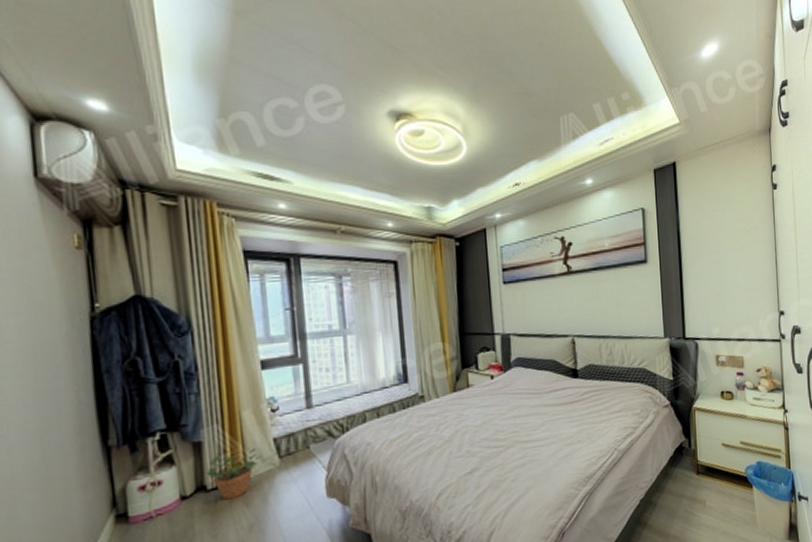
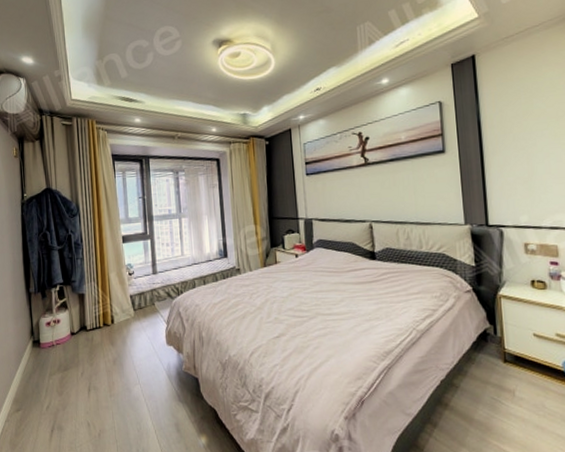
potted plant: present [205,447,263,500] -> none [86,301,123,339]

